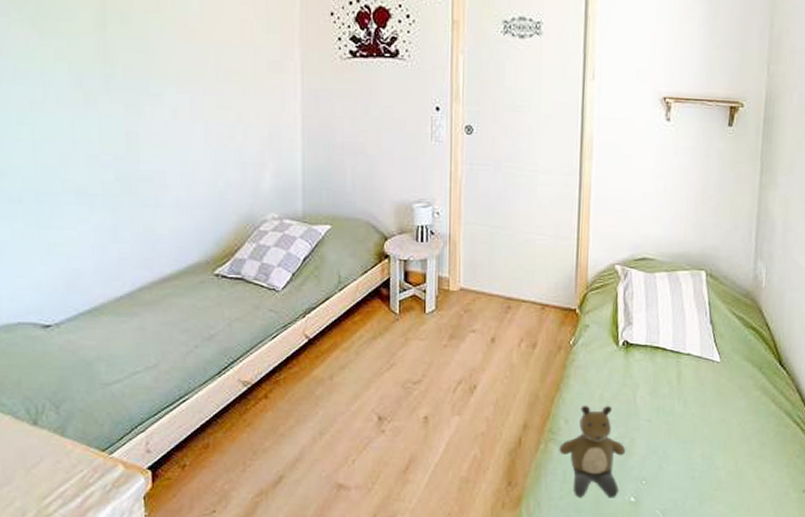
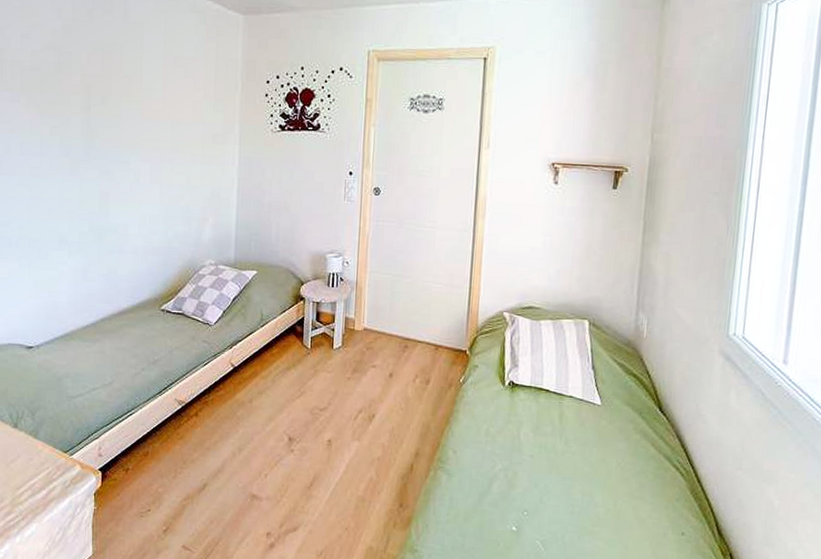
bear: present [559,405,626,498] -> none [447,438,509,526]

